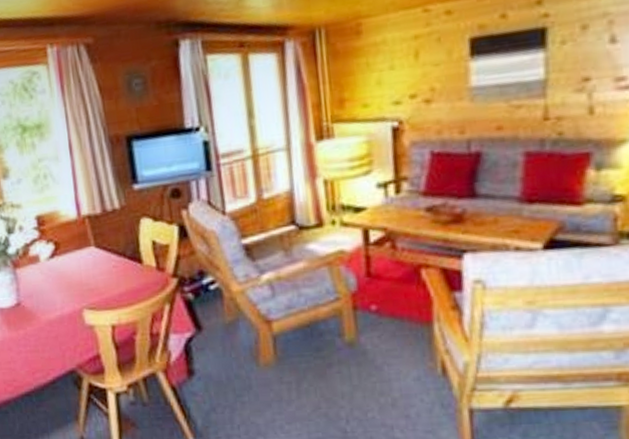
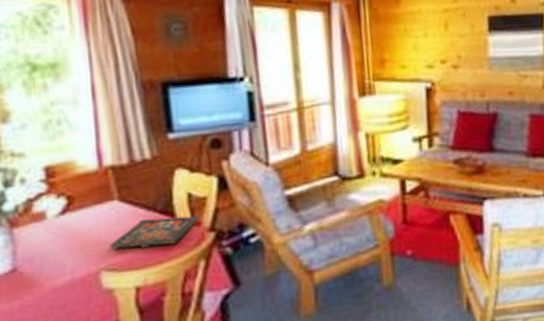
board game: none [88,262,163,290] -> present [109,215,200,249]

